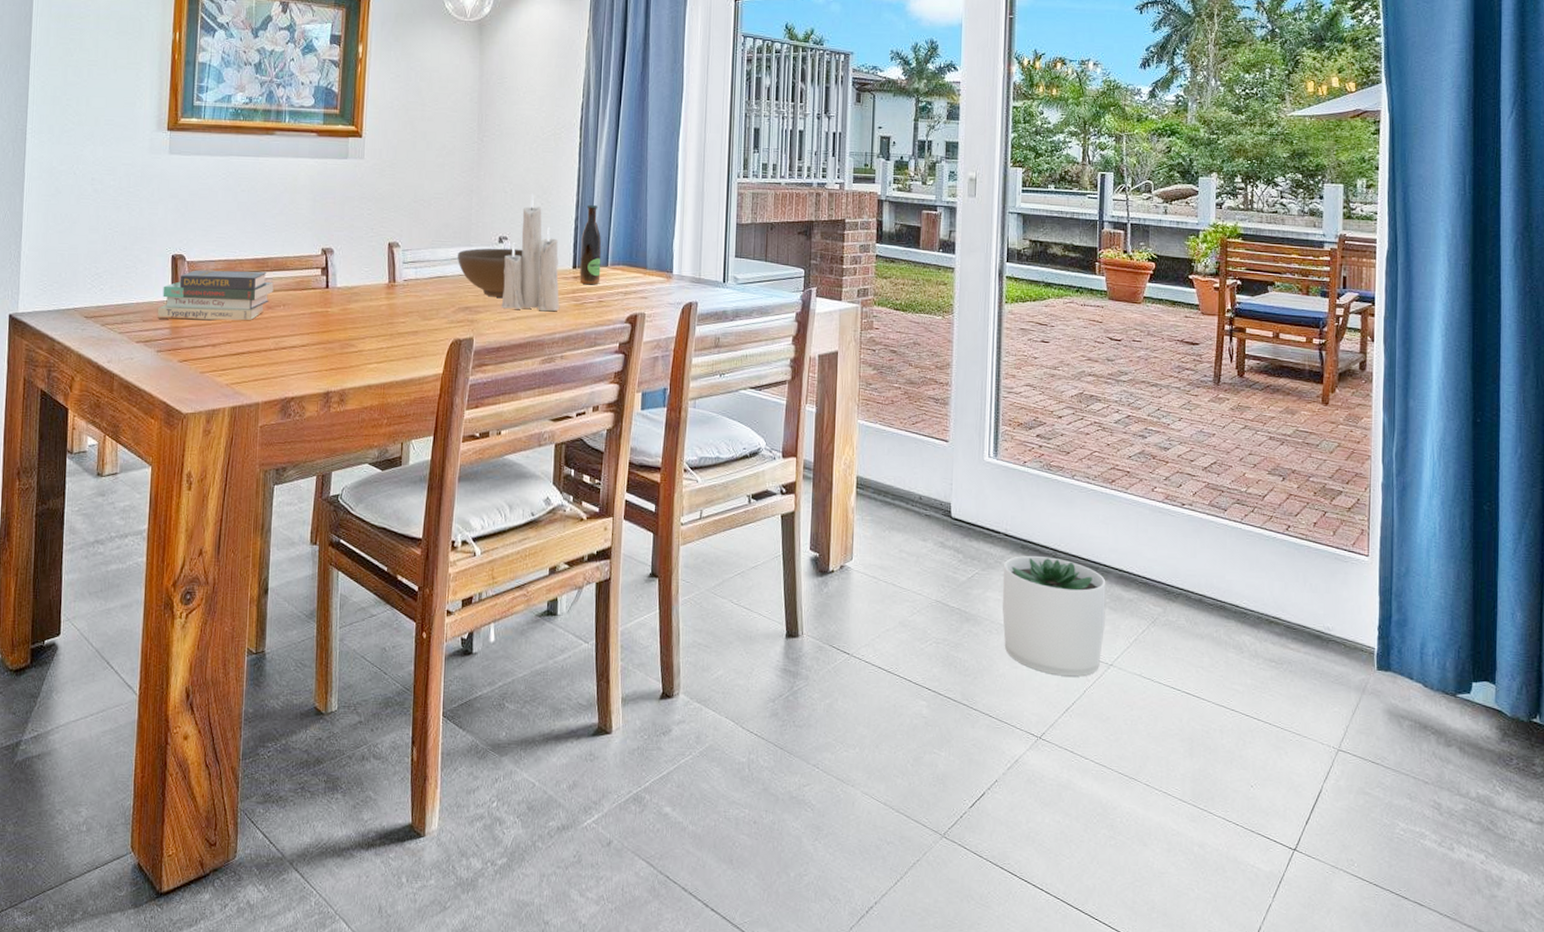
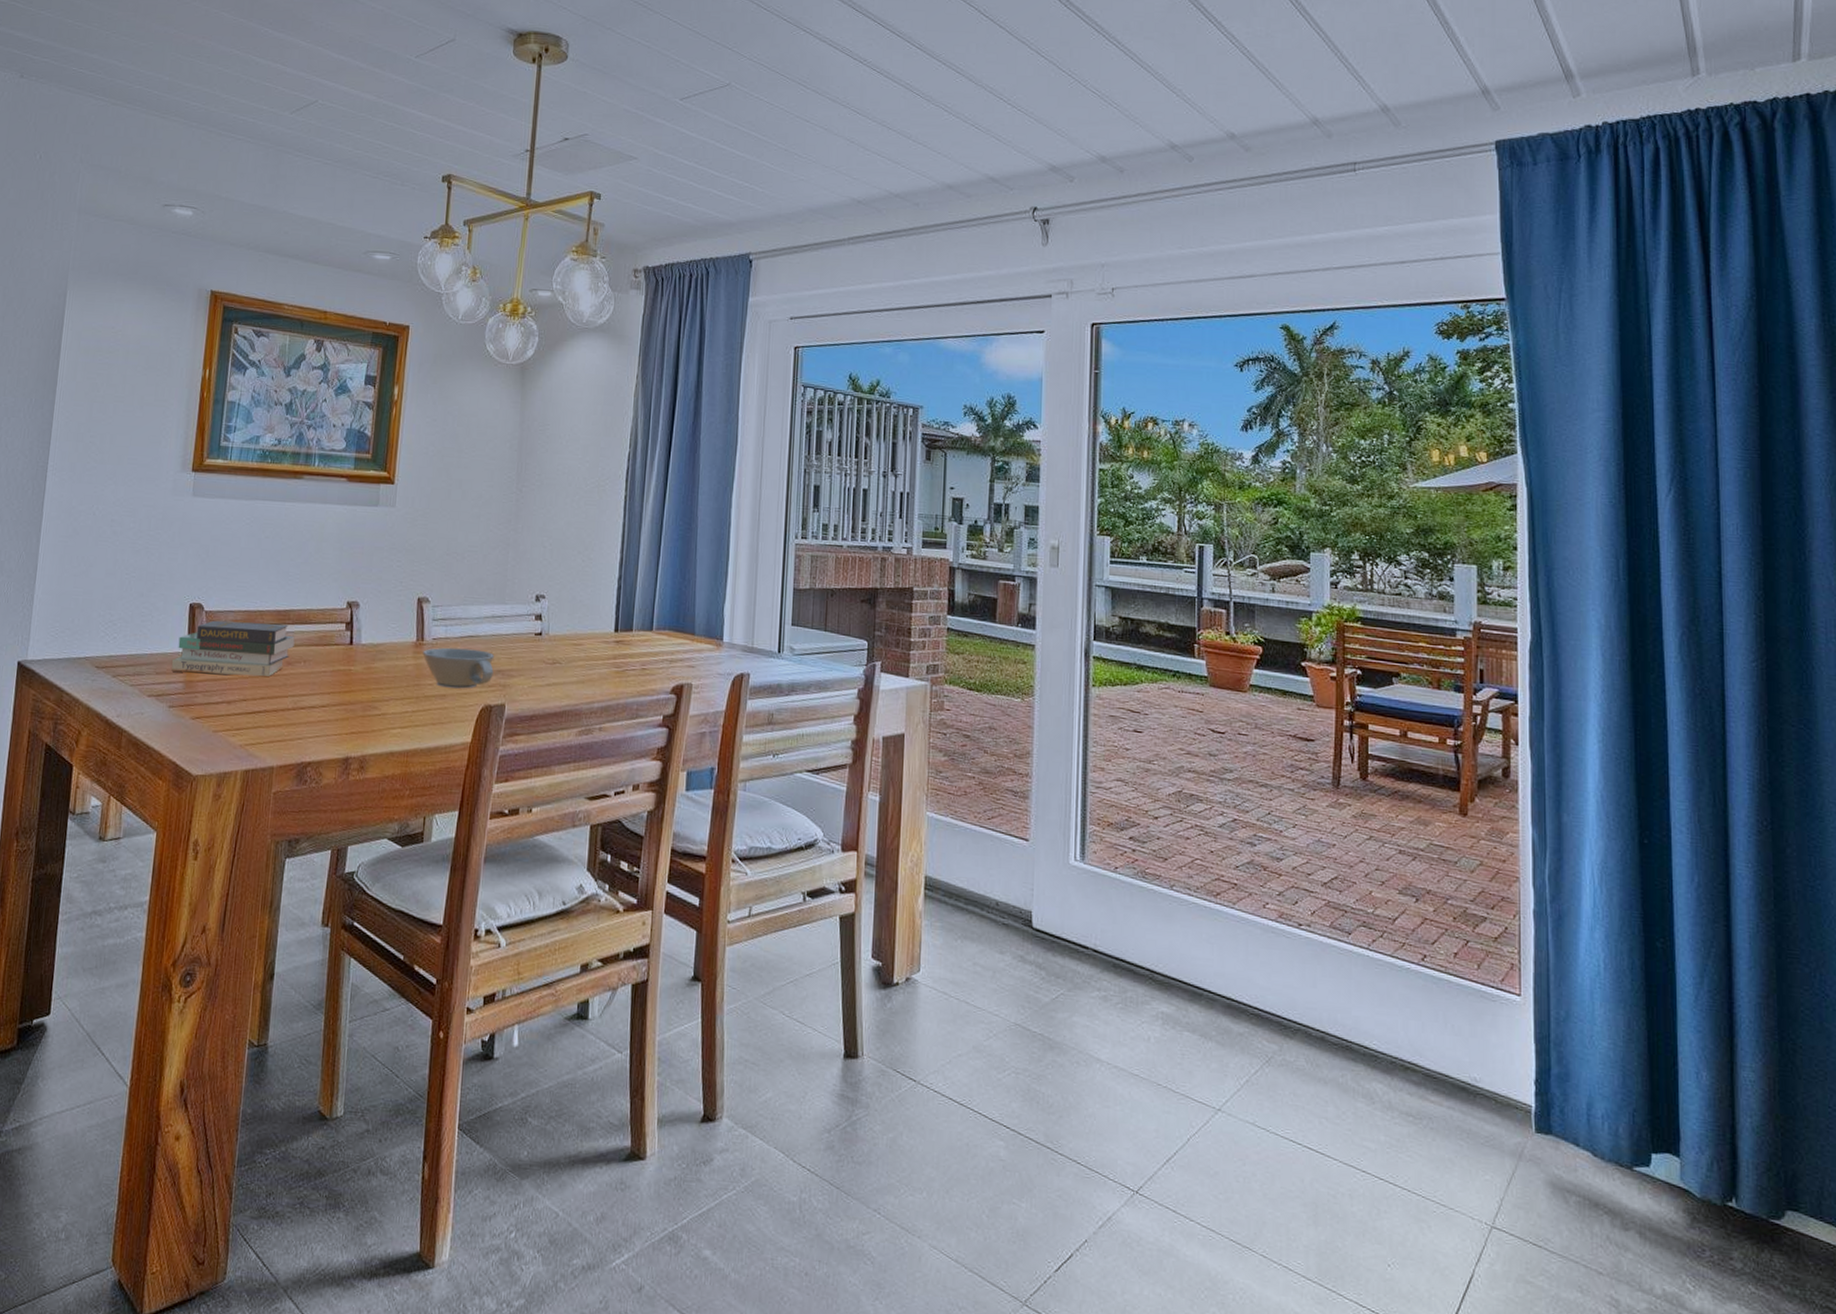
cup: none [395,288,462,326] -> present [423,647,495,689]
bowl: present [458,248,542,297] -> none [491,607,581,661]
candle: present [501,193,560,312] -> none [536,549,600,678]
bottle: present [579,204,602,285] -> none [621,562,646,651]
planter: present [1002,555,1106,677] -> none [1091,976,1212,1122]

